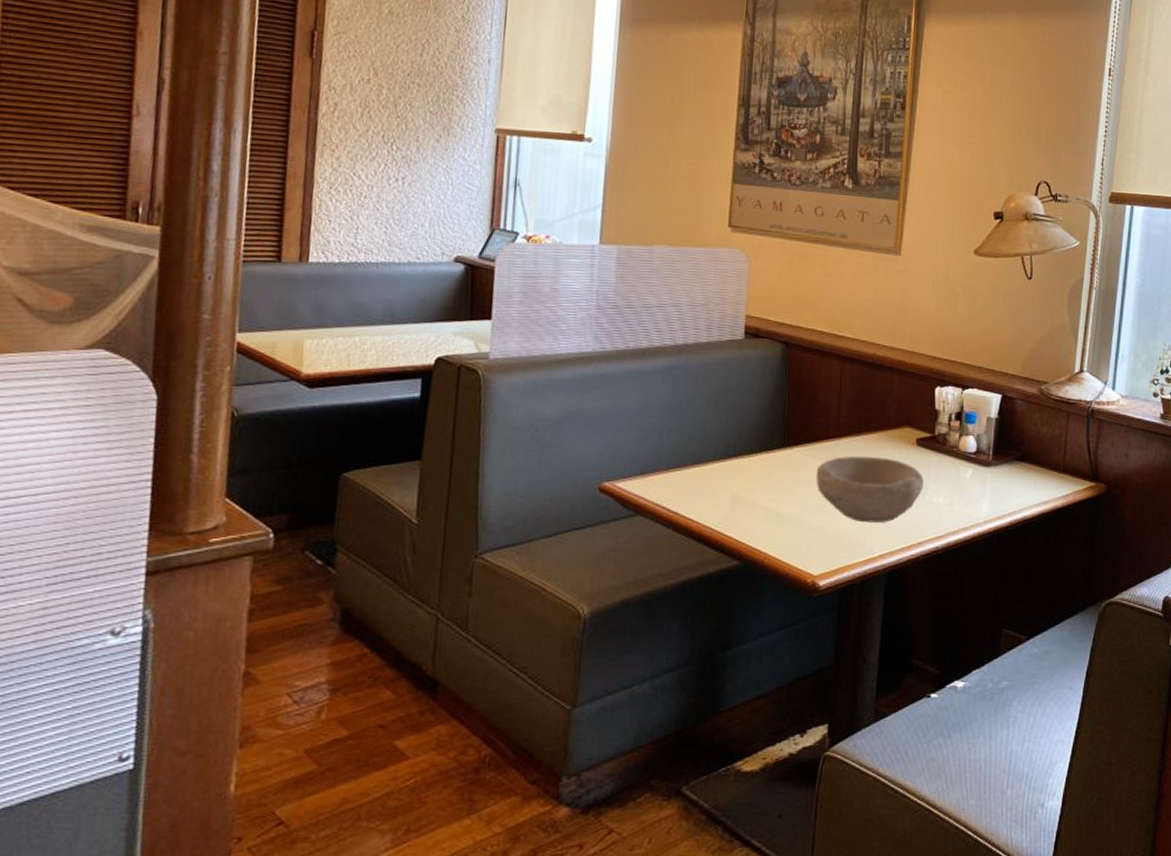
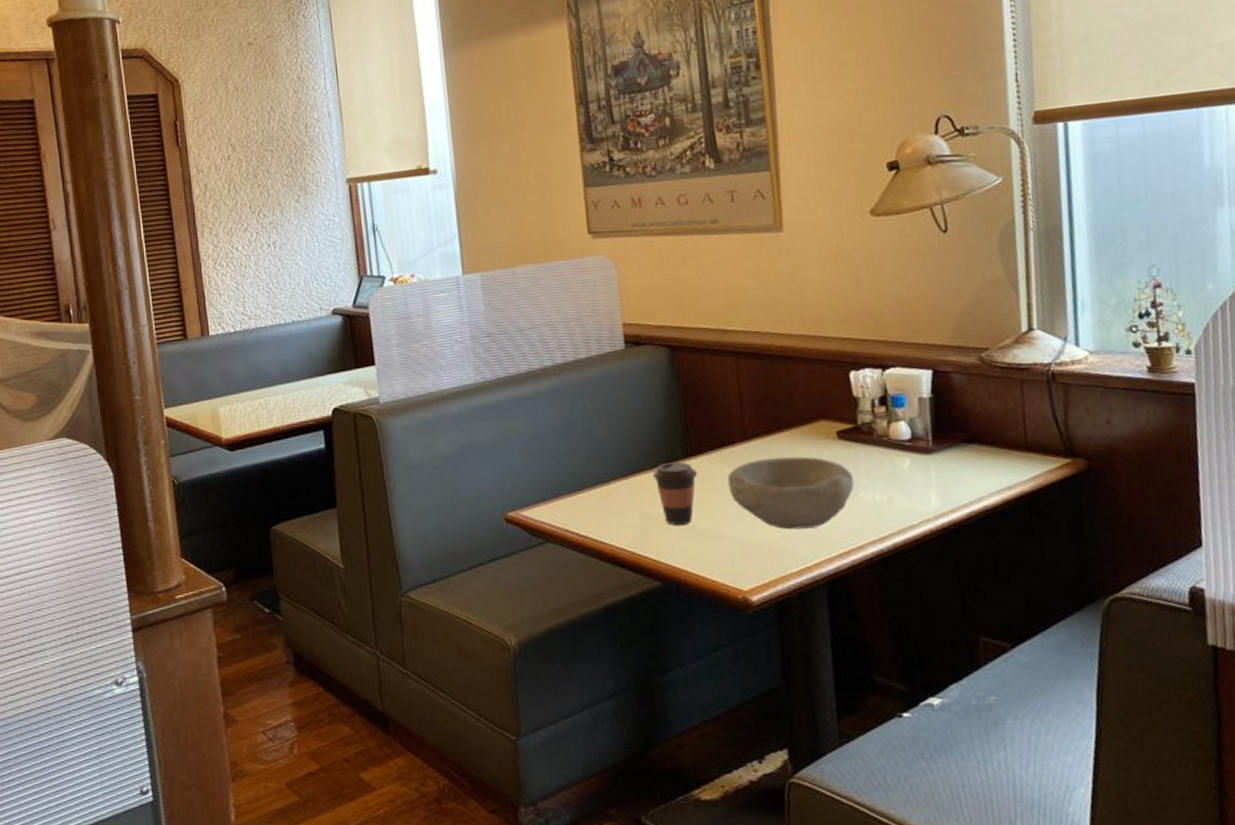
coffee cup: none [749,450,791,509] -> present [652,462,698,525]

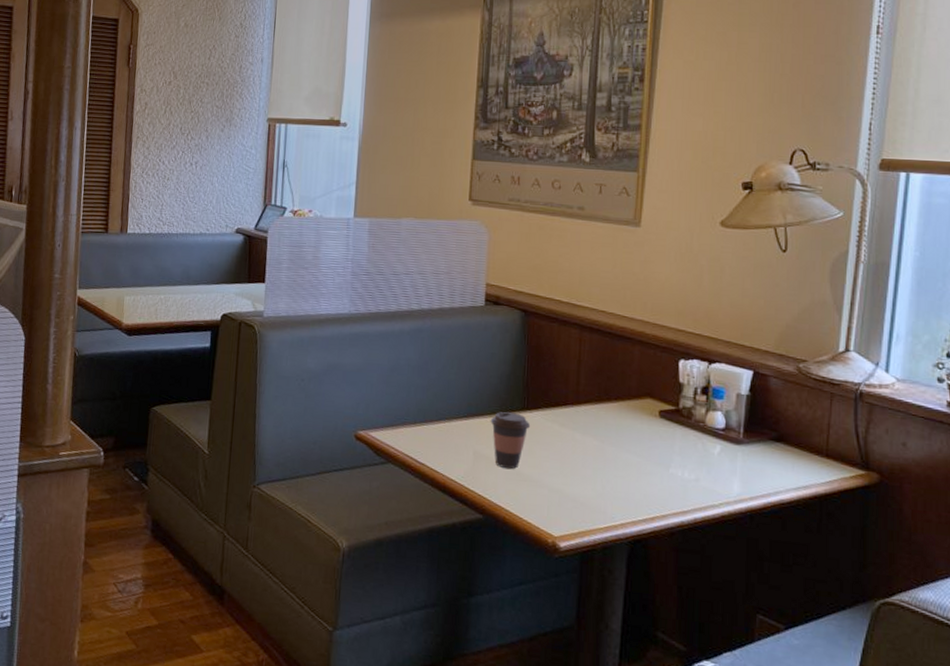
bowl: present [727,456,854,530] -> none [555,423,667,492]

